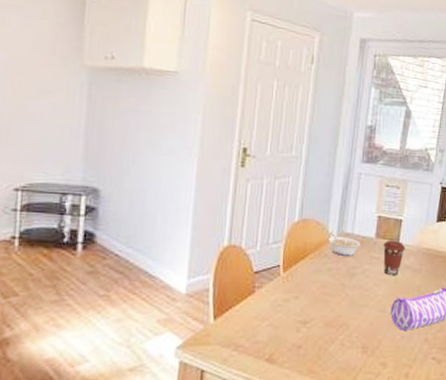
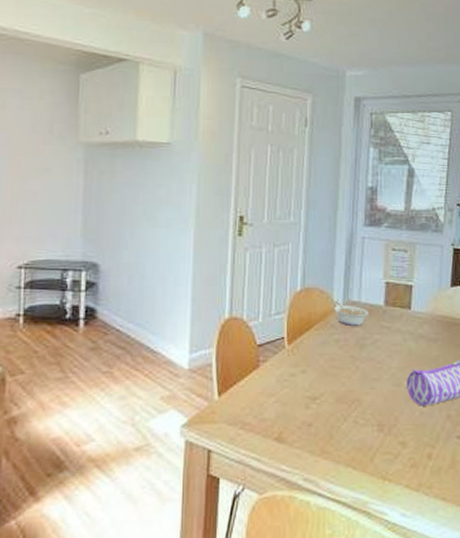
coffee cup: present [383,240,406,276] -> none [393,308,419,347]

